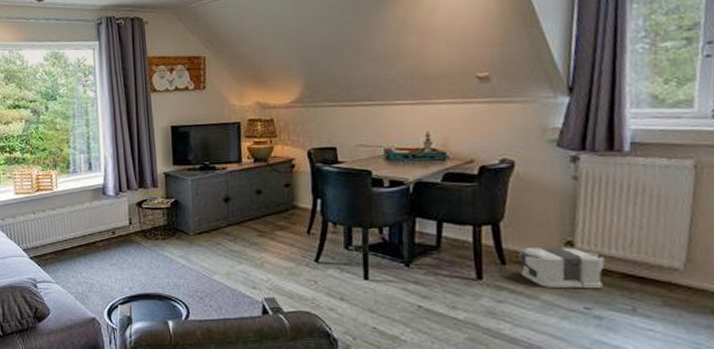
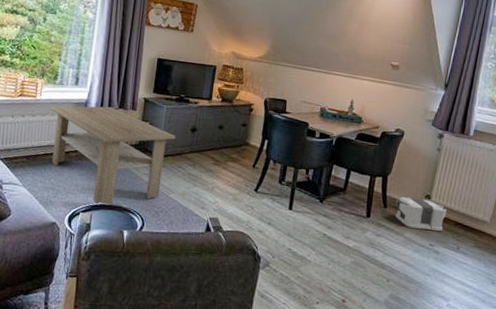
coffee table: none [68,187,208,296] -> present [50,106,176,206]

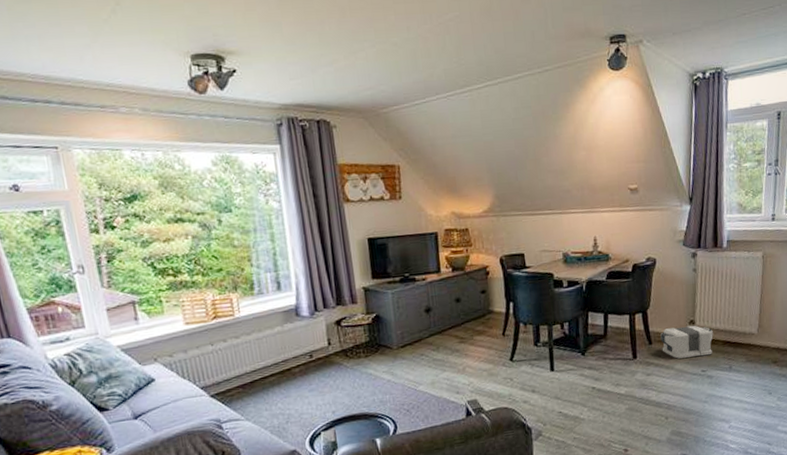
coffee table: present [50,106,176,206] -> none [255,305,410,420]

